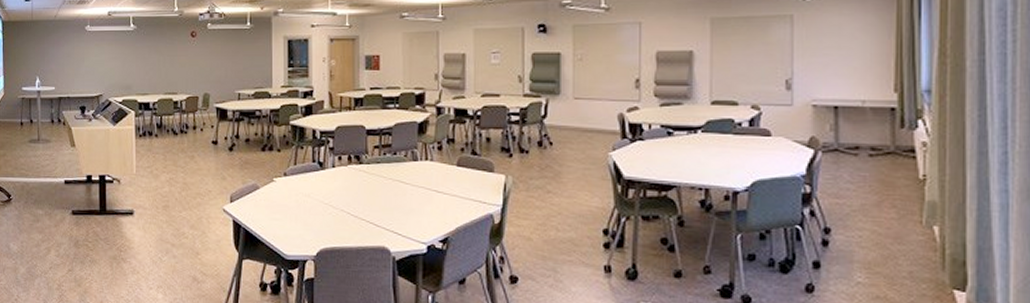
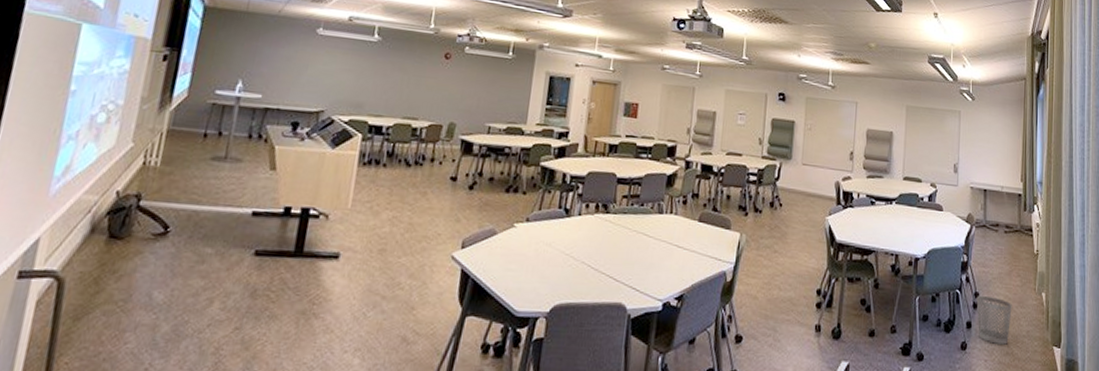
wastebasket: none [827,232,884,287] -> present [976,296,1012,345]

